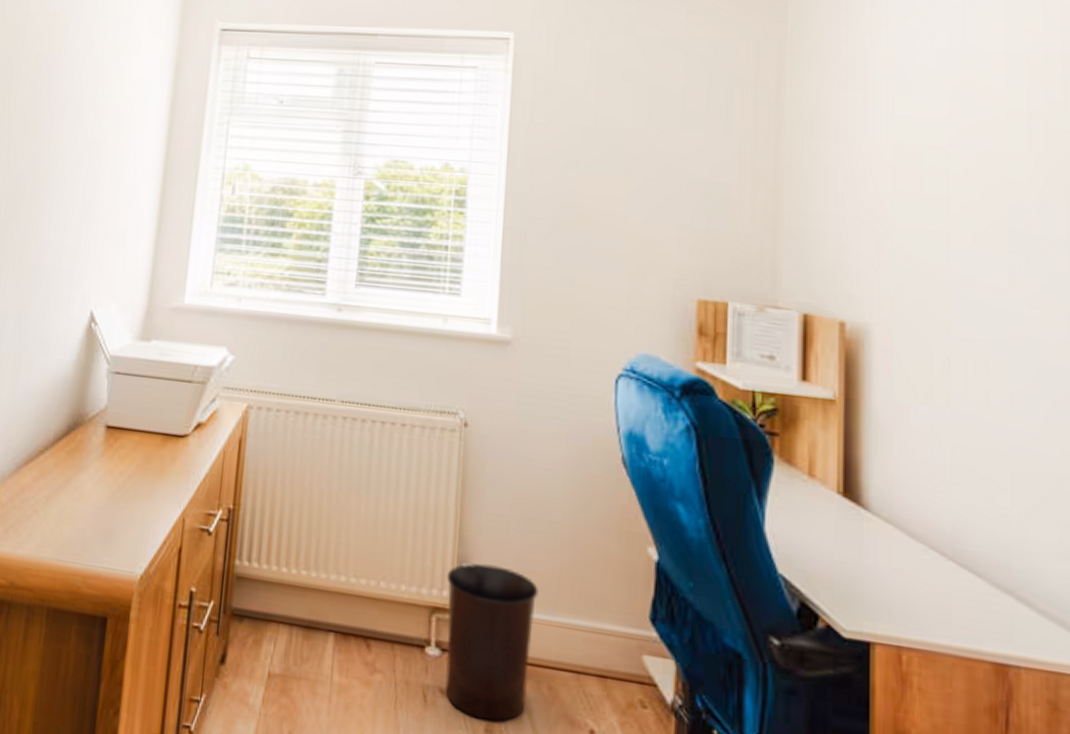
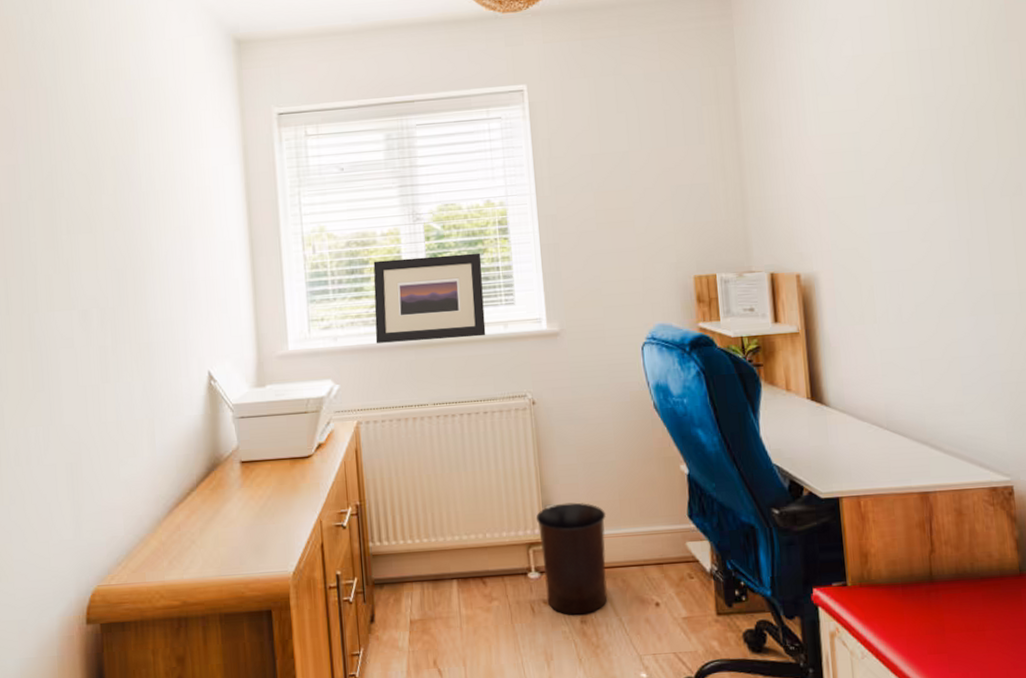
picture frame: none [285,214,428,329] -> present [373,253,486,345]

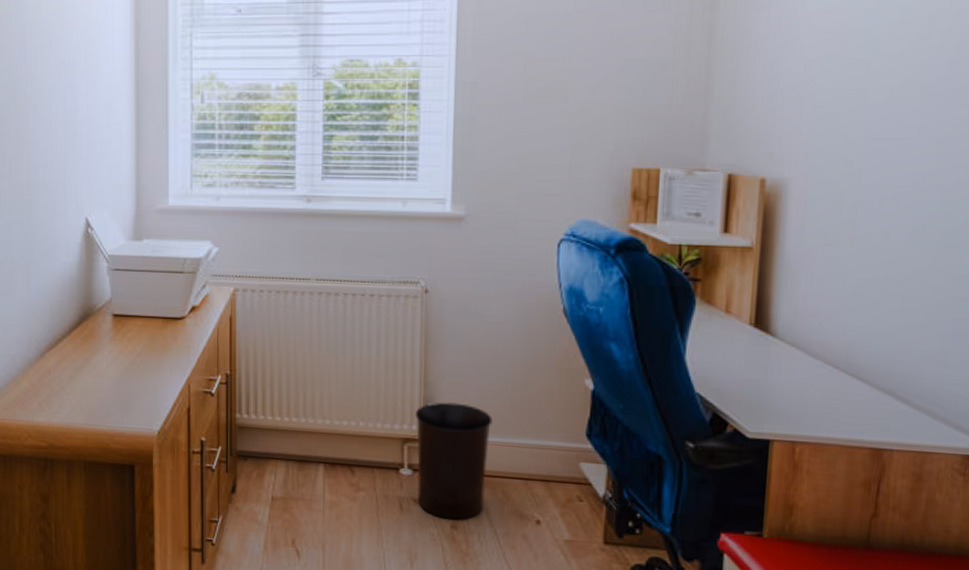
picture frame: present [373,253,486,345] -> none [260,117,385,212]

